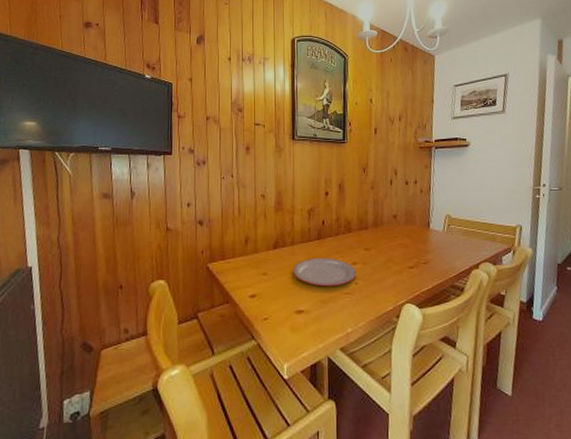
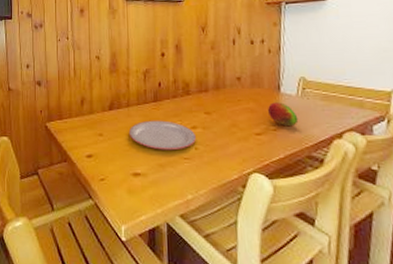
fruit: none [419,238,444,260] -> present [268,102,299,127]

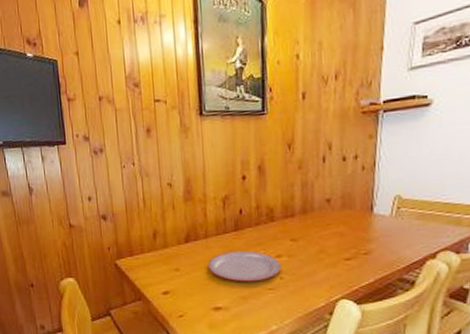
fruit: present [268,102,299,127] -> none [359,224,391,250]

